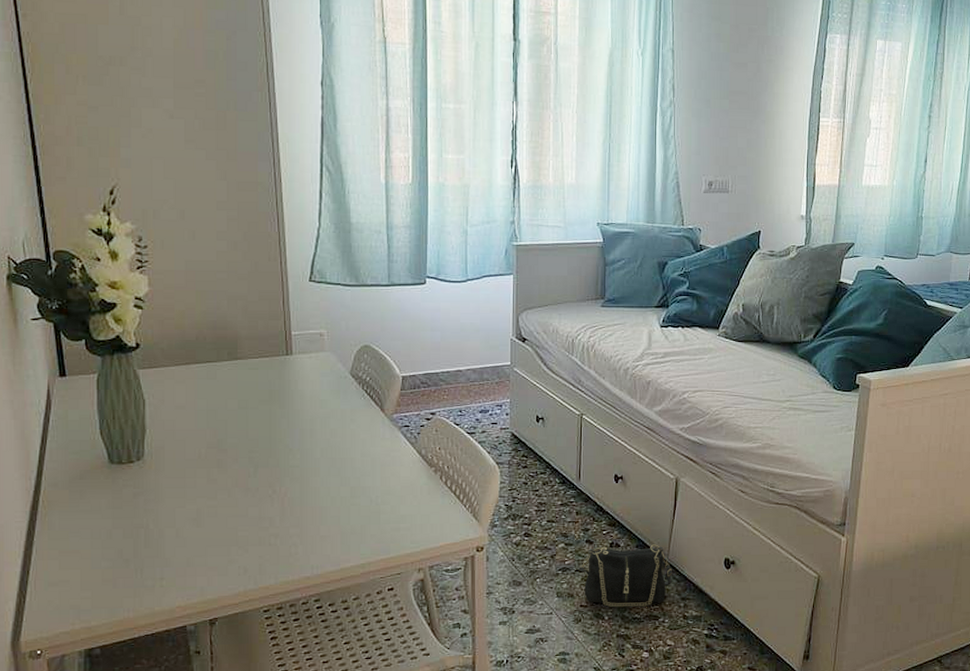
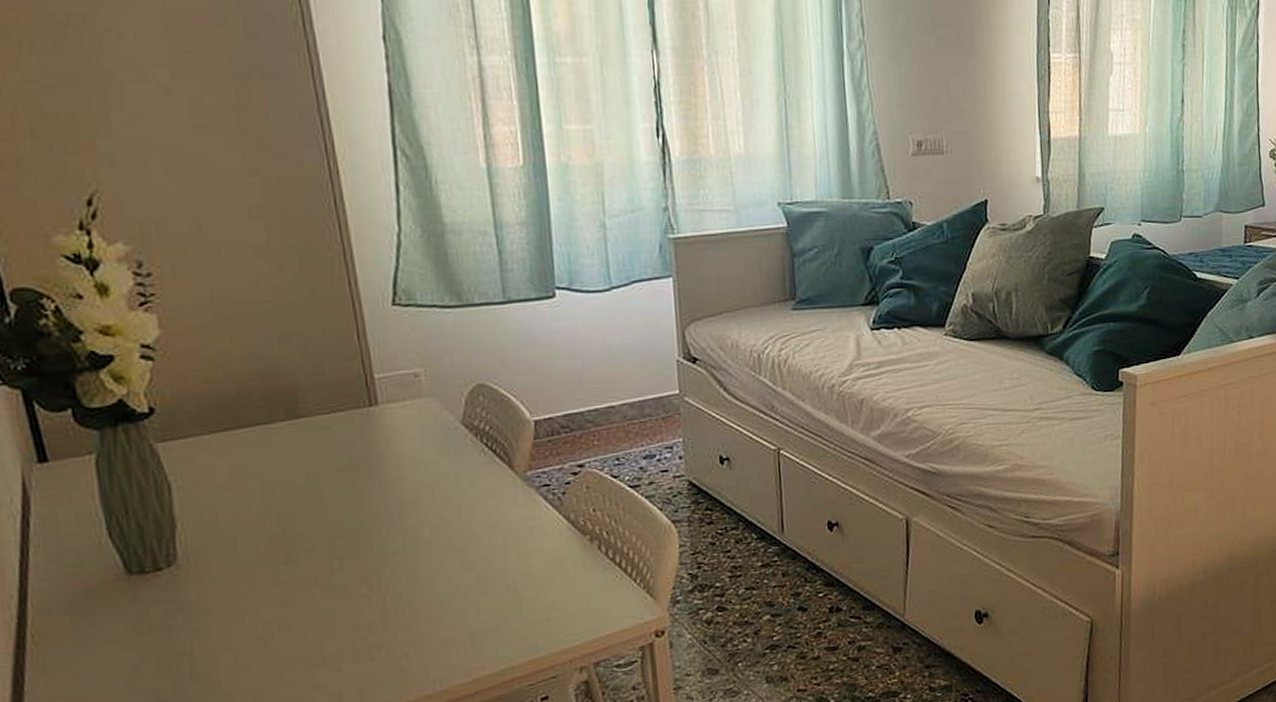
handbag: present [578,544,673,608] -> none [791,603,913,688]

